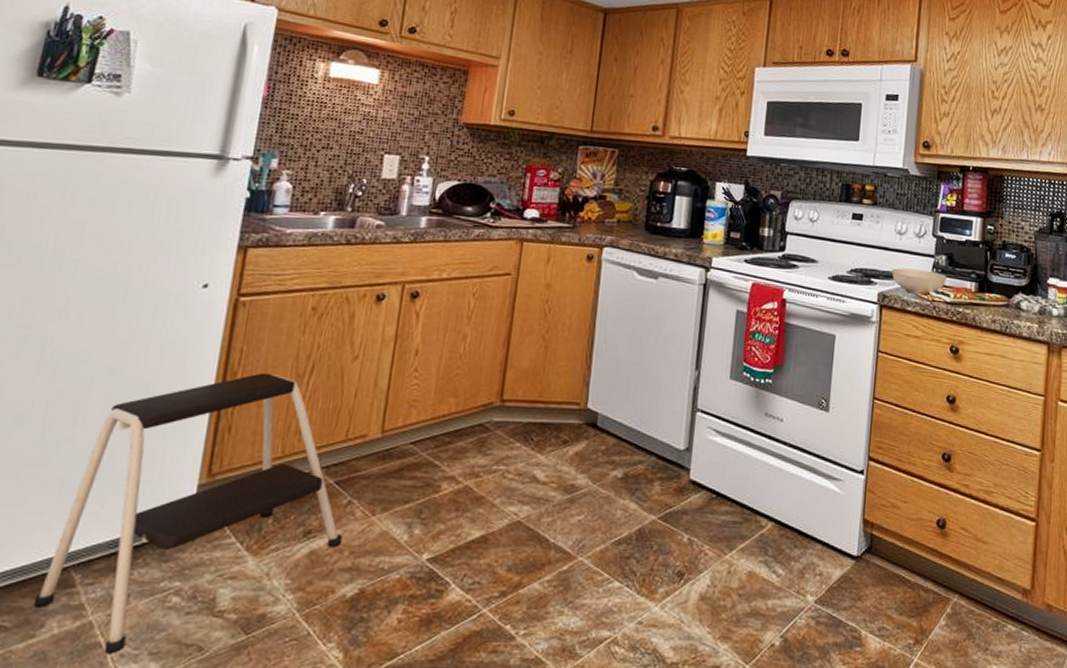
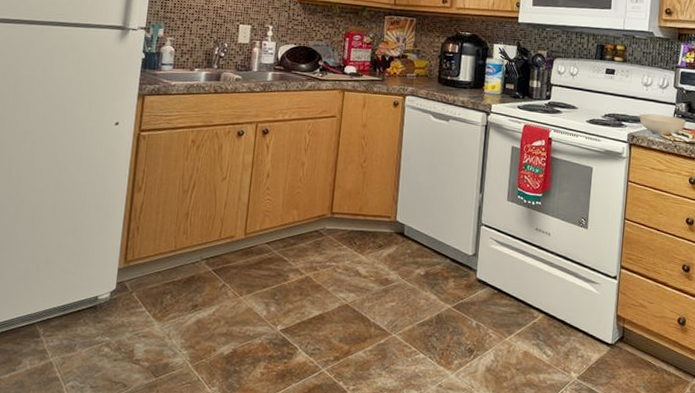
step stool: present [33,373,342,654] -> none [13,188,220,386]

